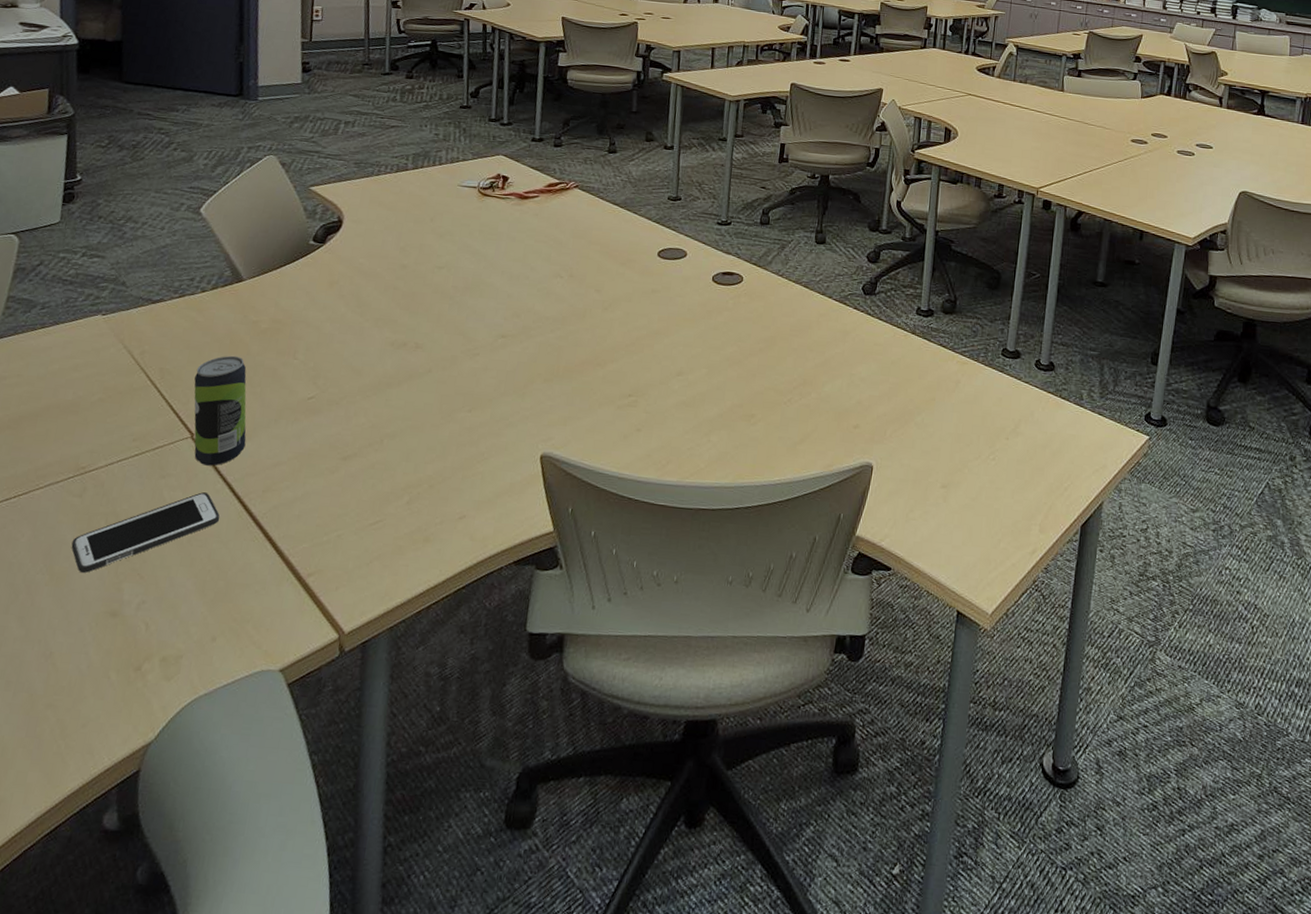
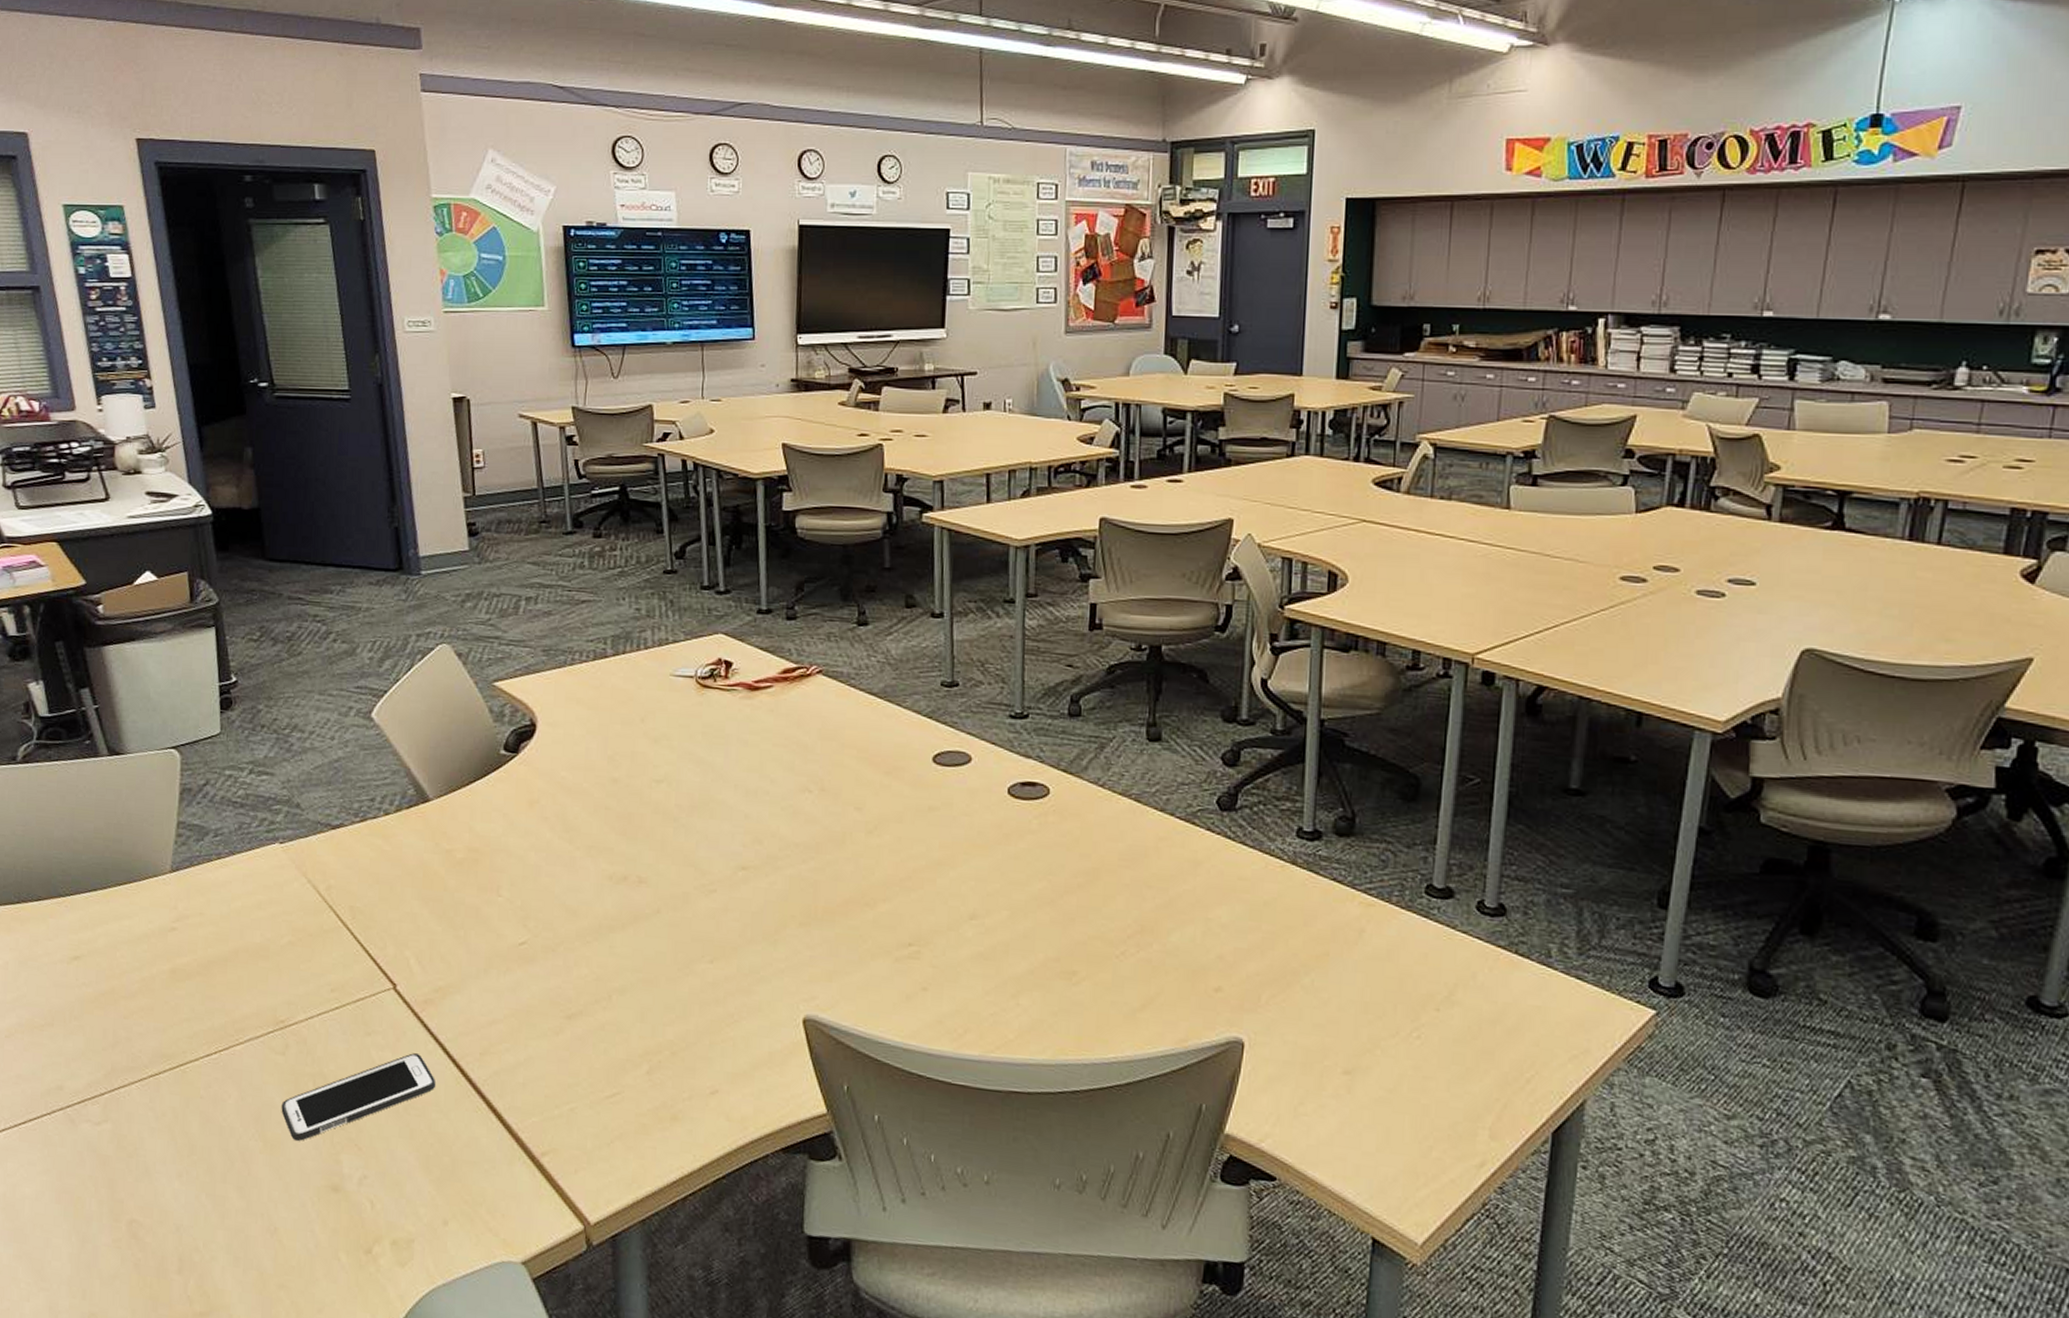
beverage can: present [194,355,247,466] -> none [389,891,455,1023]

